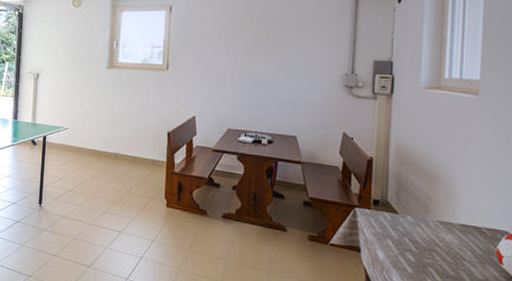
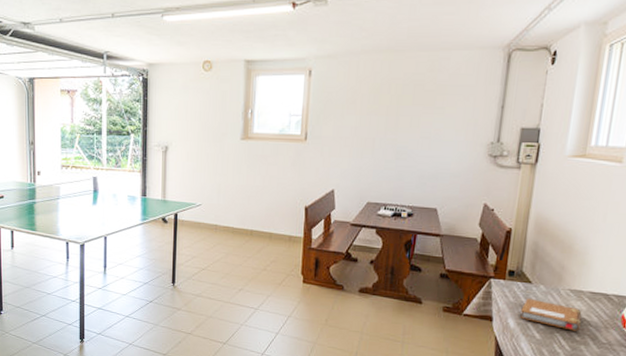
notebook: none [389,229,454,266] -> present [520,298,582,331]

